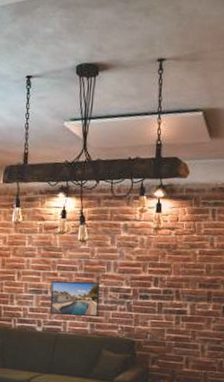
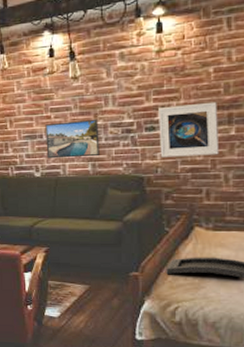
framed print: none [150,279,200,328] -> present [159,101,219,158]

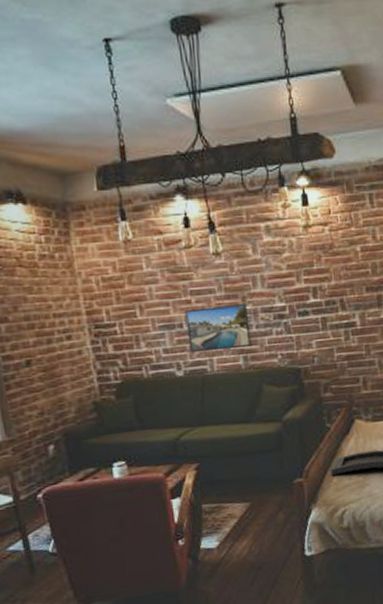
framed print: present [159,101,219,158] -> none [310,283,372,345]

